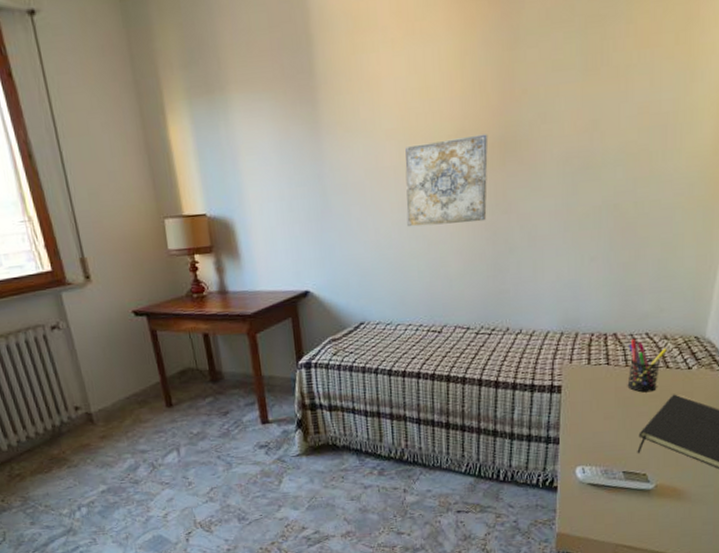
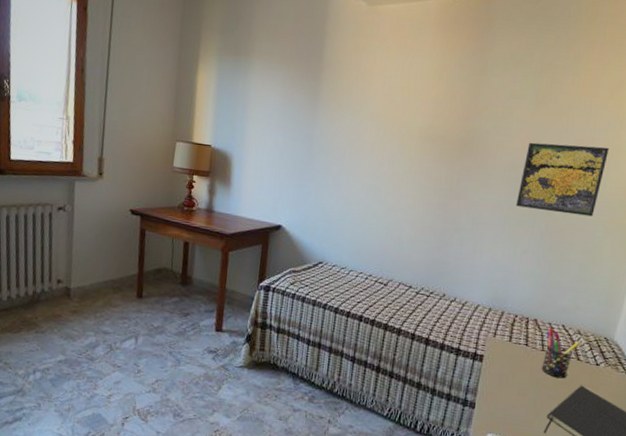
wall art: present [405,134,489,227] -> none [374,129,452,201]
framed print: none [576,108,680,207] -> present [516,142,609,217]

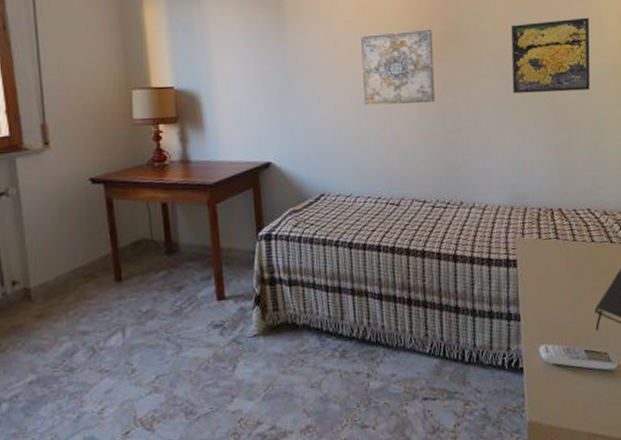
wall art: none [374,129,452,201] -> present [361,29,436,106]
pen holder: present [541,327,581,379] -> none [573,213,610,267]

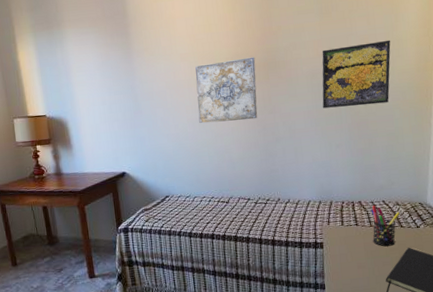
pen holder: none [573,213,610,267] -> present [371,205,401,247]

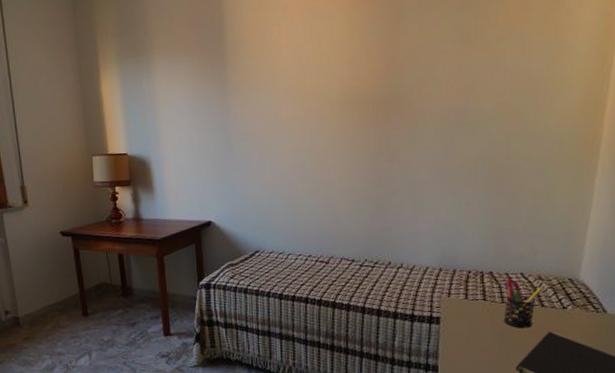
wall art: present [195,57,258,124] -> none [299,93,374,170]
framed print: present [322,40,391,109] -> none [454,76,549,158]

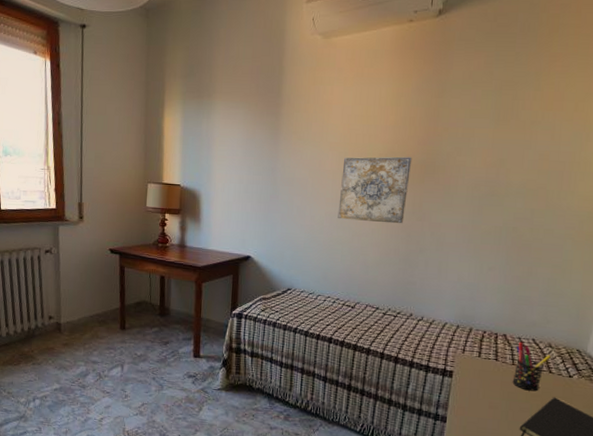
wall art: none [299,93,374,170] -> present [338,156,413,224]

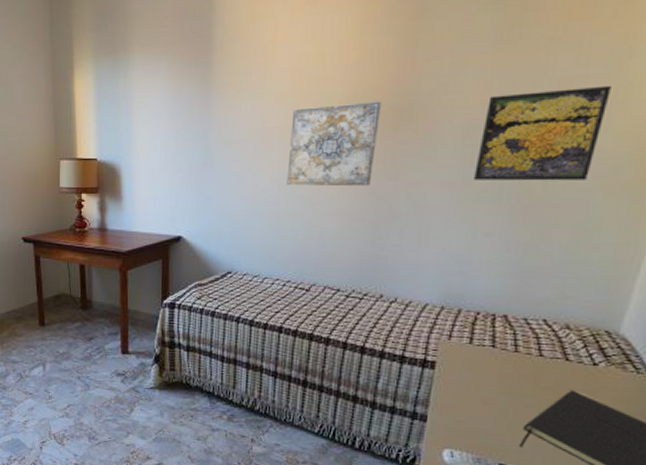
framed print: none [480,160,575,231] -> present [474,85,611,181]
pen holder: present [512,341,552,392] -> none [514,323,570,384]

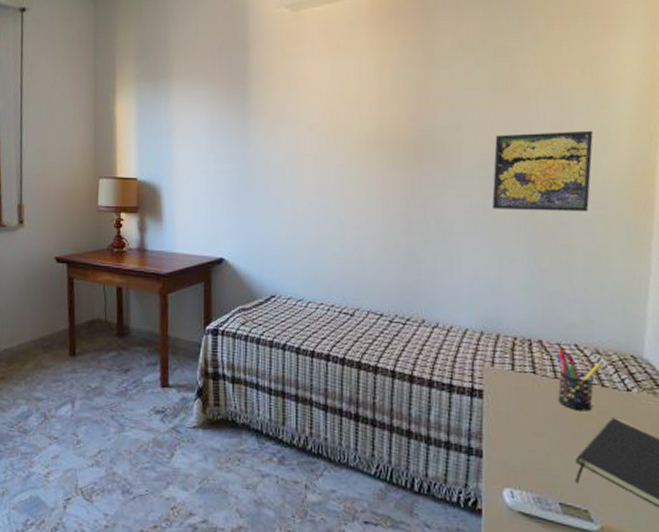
wall art: present [286,101,382,187] -> none [324,135,405,212]
pen holder: none [514,323,570,384] -> present [556,348,602,412]

